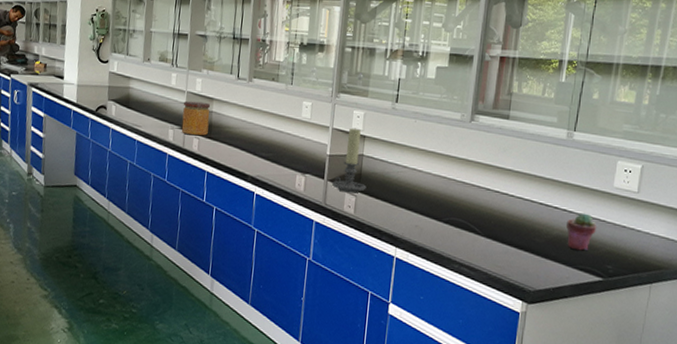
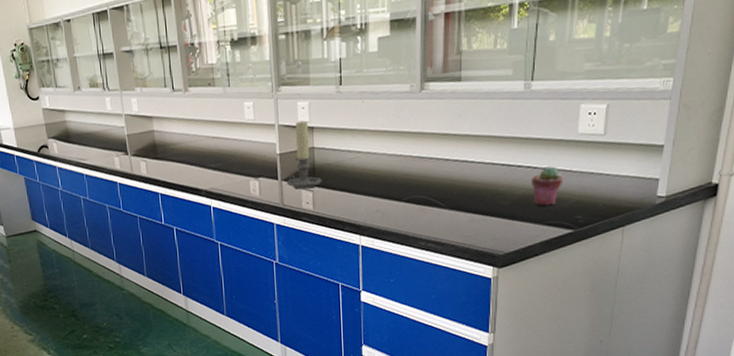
jar: present [181,101,210,136] -> none [123,122,154,160]

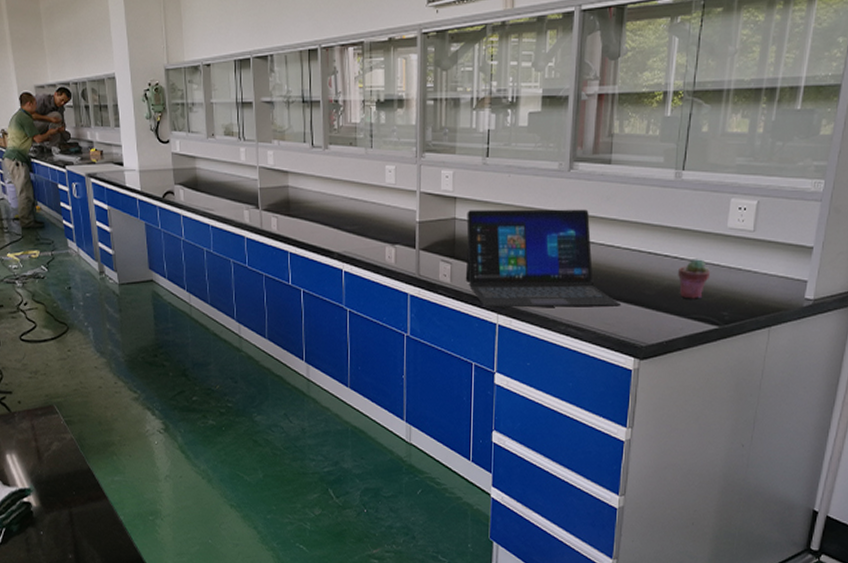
candle holder: present [286,120,322,189] -> none [424,189,462,261]
laptop: none [324,128,477,230] -> present [465,209,621,308]

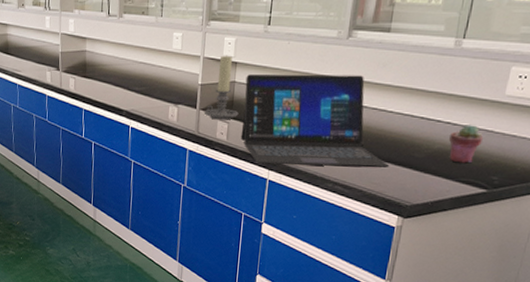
candle holder: none [424,189,462,261] -> present [203,55,239,120]

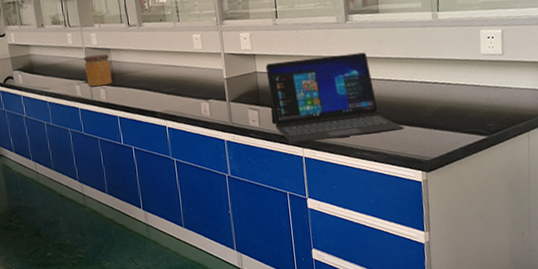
jar: none [58,42,84,76] -> present [83,53,112,87]
candle holder: present [203,55,239,120] -> none [233,49,266,109]
potted succulent: present [448,125,484,163] -> none [446,82,474,116]

